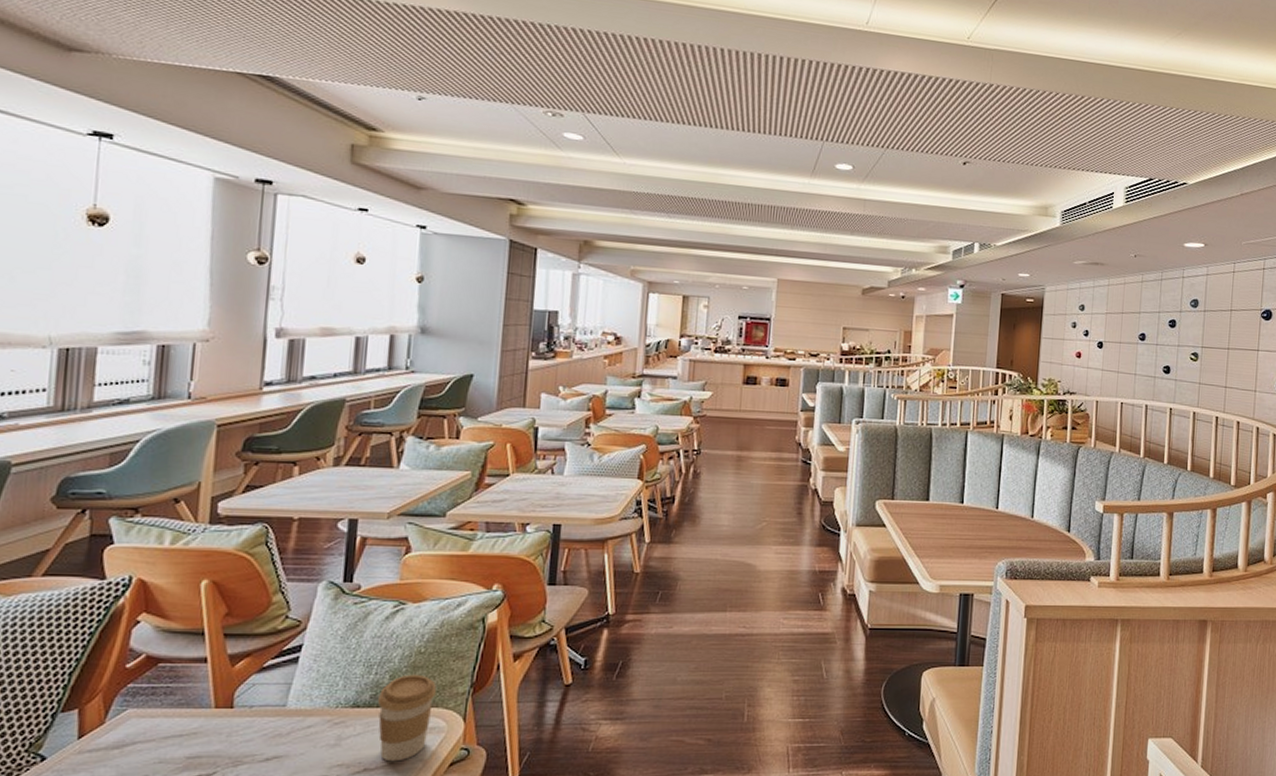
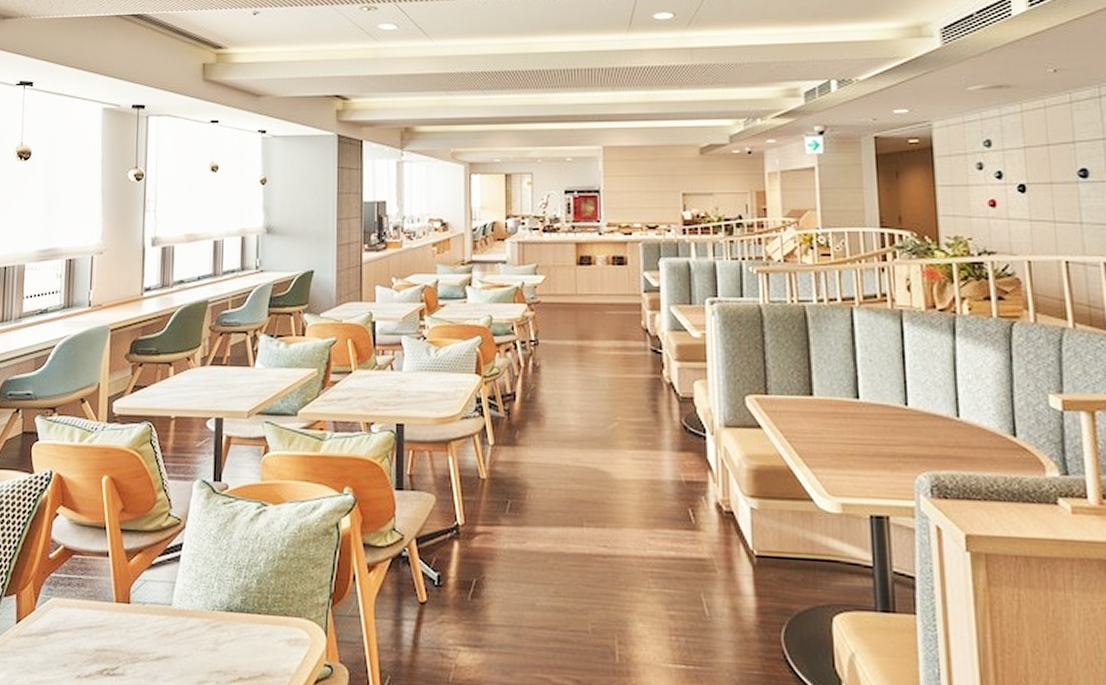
coffee cup: present [377,674,436,762] -> none [247,580,298,673]

